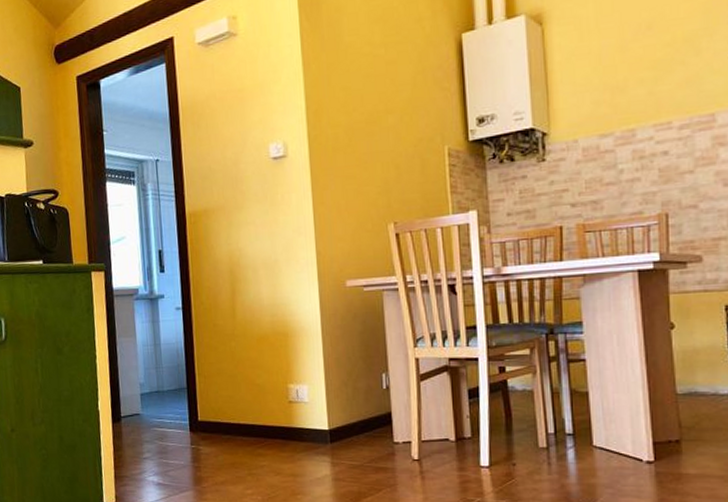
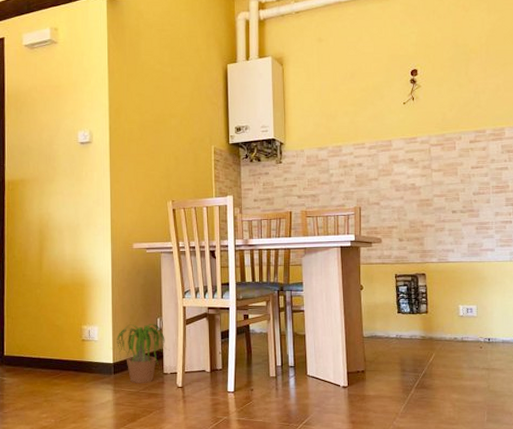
potted plant: none [324,381,400,455] -> present [110,324,170,383]

